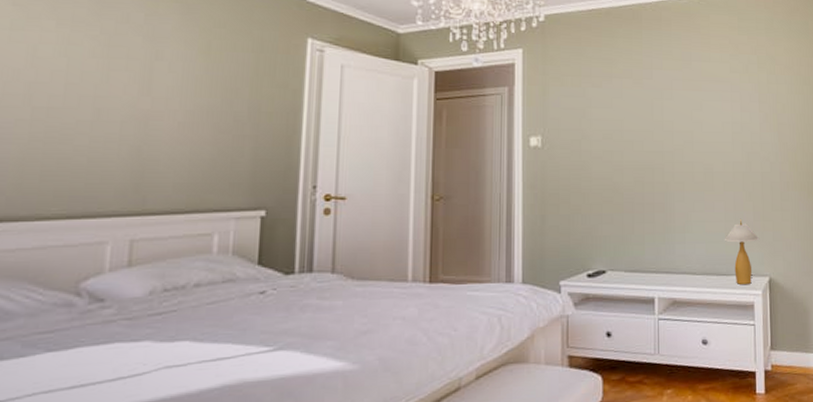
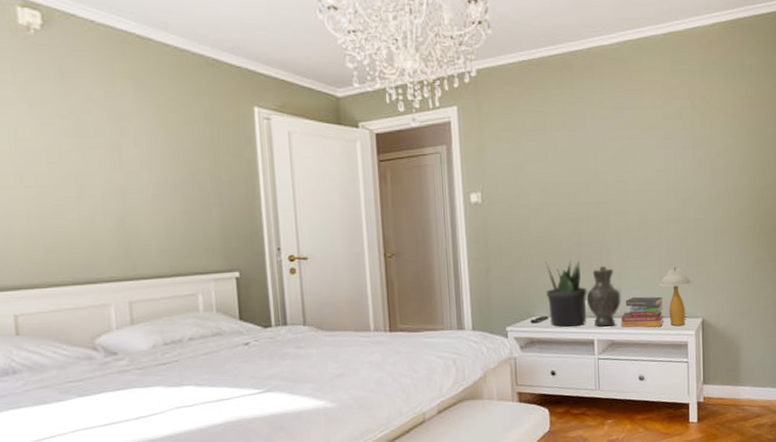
planter: none [605,211,649,283] -> present [545,260,587,327]
decorative vase: none [649,218,685,284] -> present [587,266,621,327]
books: none [684,252,730,286] -> present [621,296,664,328]

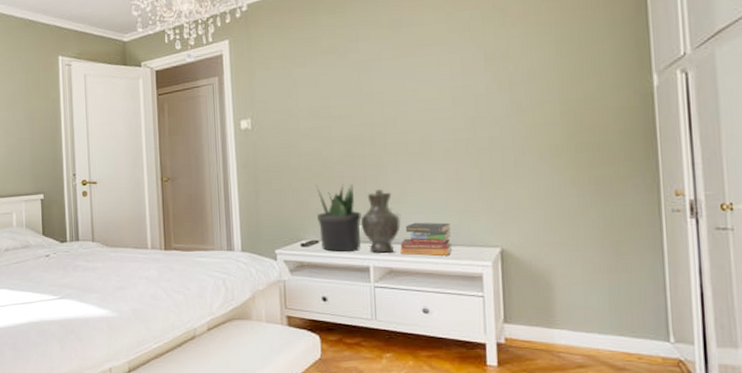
table lamp: present [658,265,693,327] -> none [445,188,488,256]

